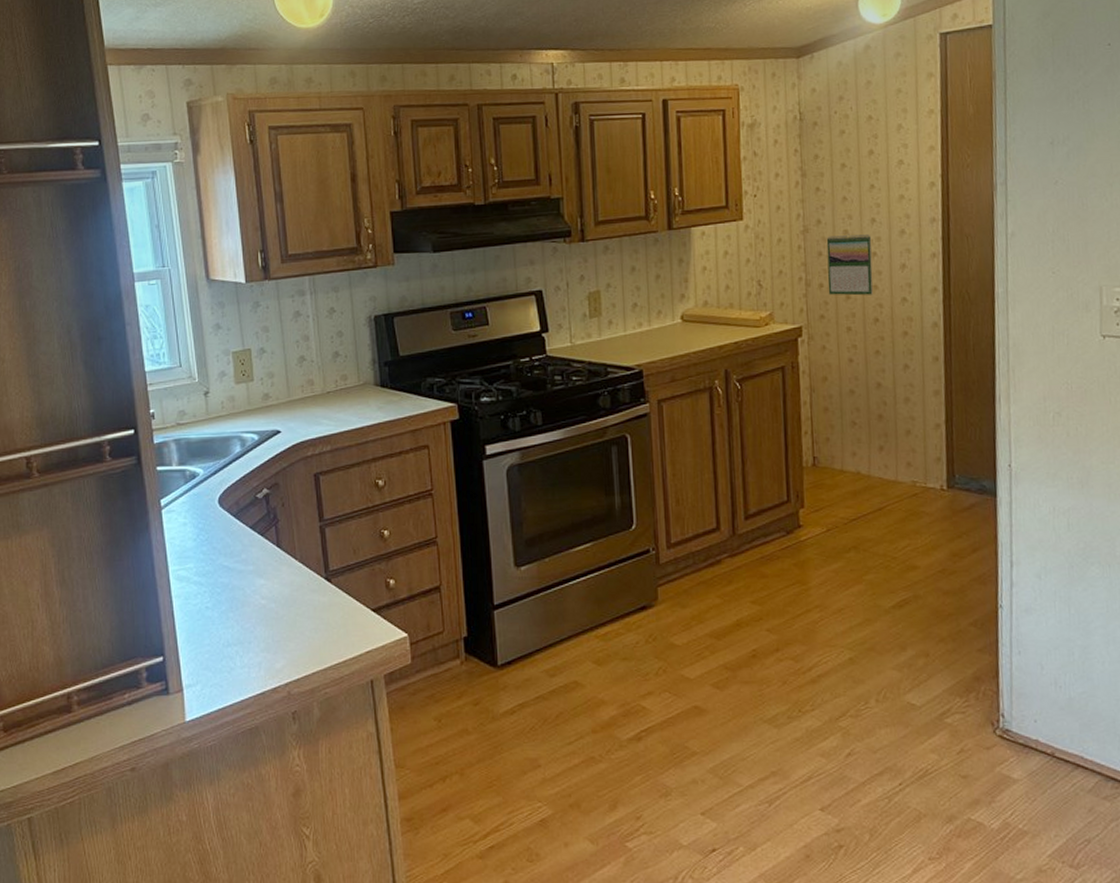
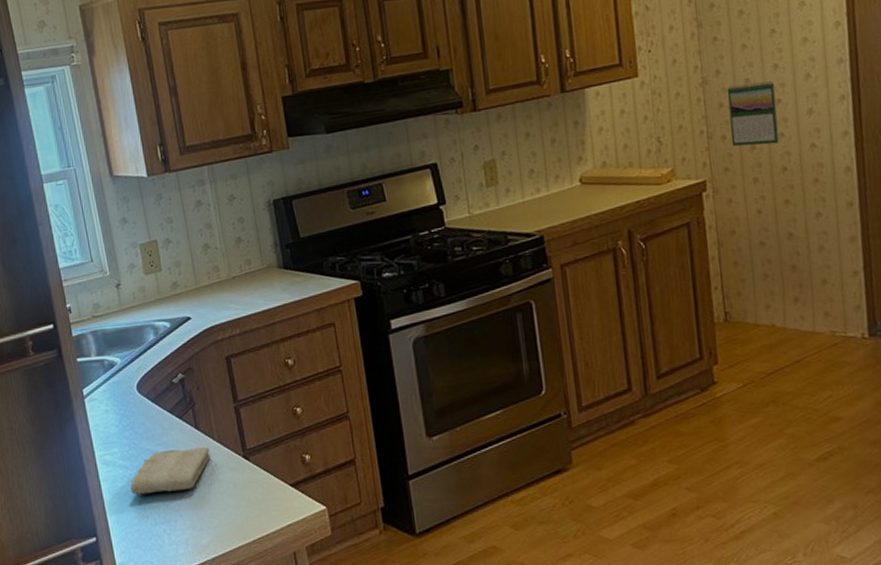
washcloth: none [204,565,291,614] -> present [130,446,210,495]

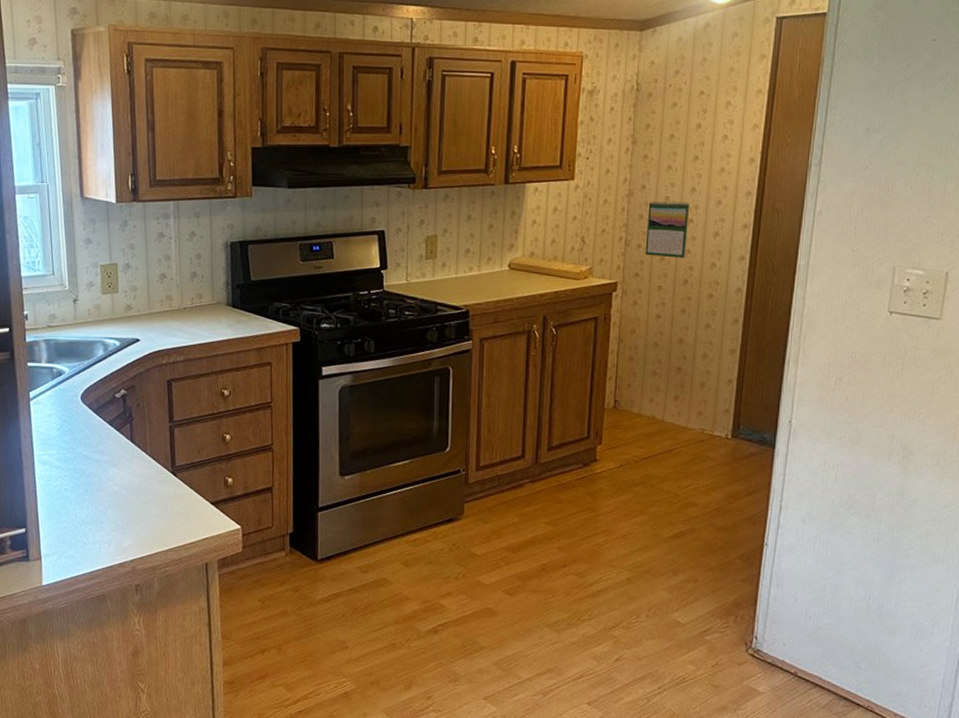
washcloth: present [130,446,210,495] -> none [63,457,141,496]

